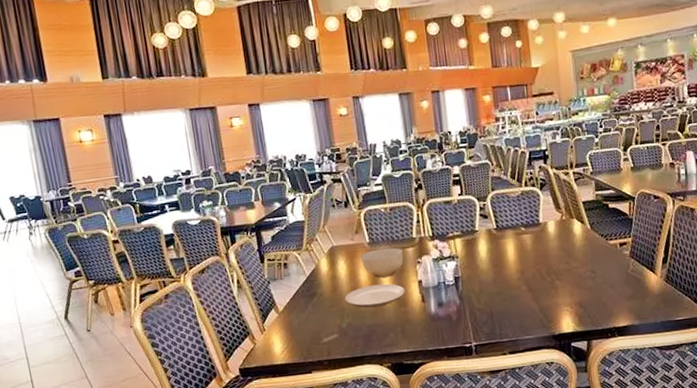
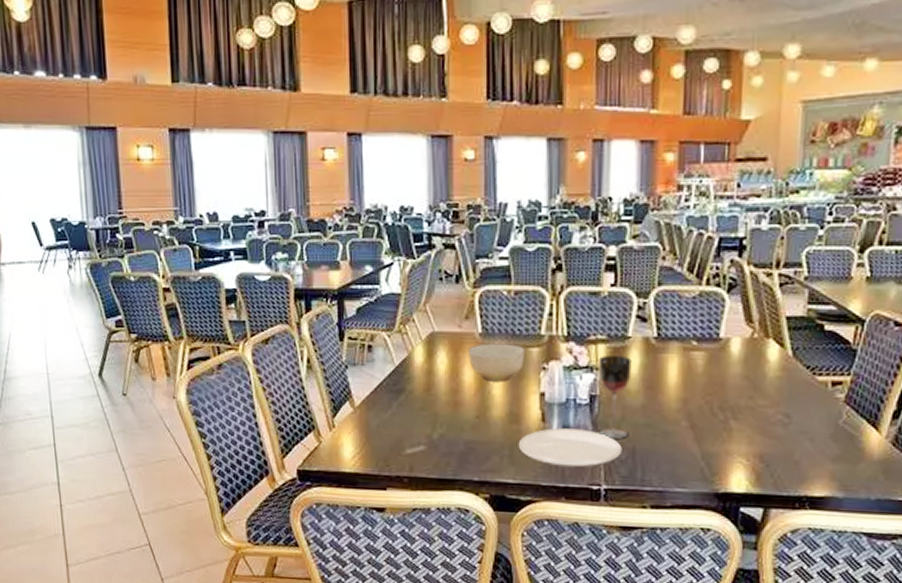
plate: present [344,283,405,308] -> none [440,389,520,419]
plate: none [407,303,483,334] -> present [518,428,622,468]
wineglass: none [457,245,487,308] -> present [597,354,632,440]

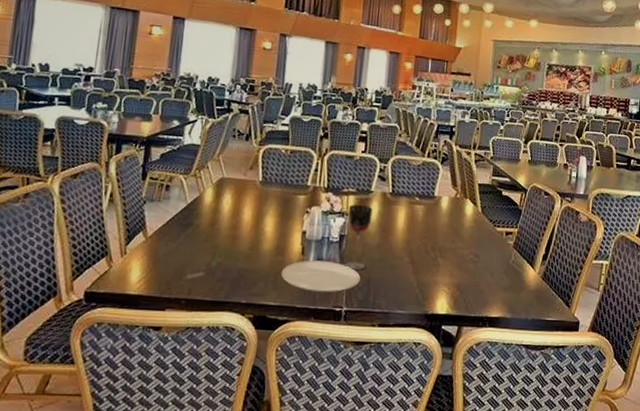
bowl: present [469,343,526,382] -> none [249,189,295,221]

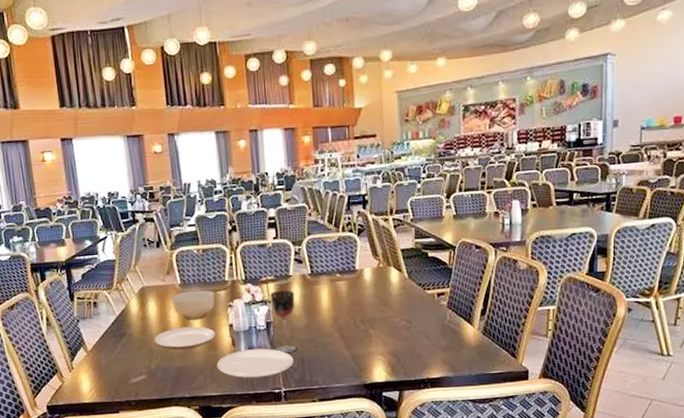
plate: none [221,226,287,251] -> present [154,326,215,350]
bowl: none [249,189,295,221] -> present [172,290,215,320]

